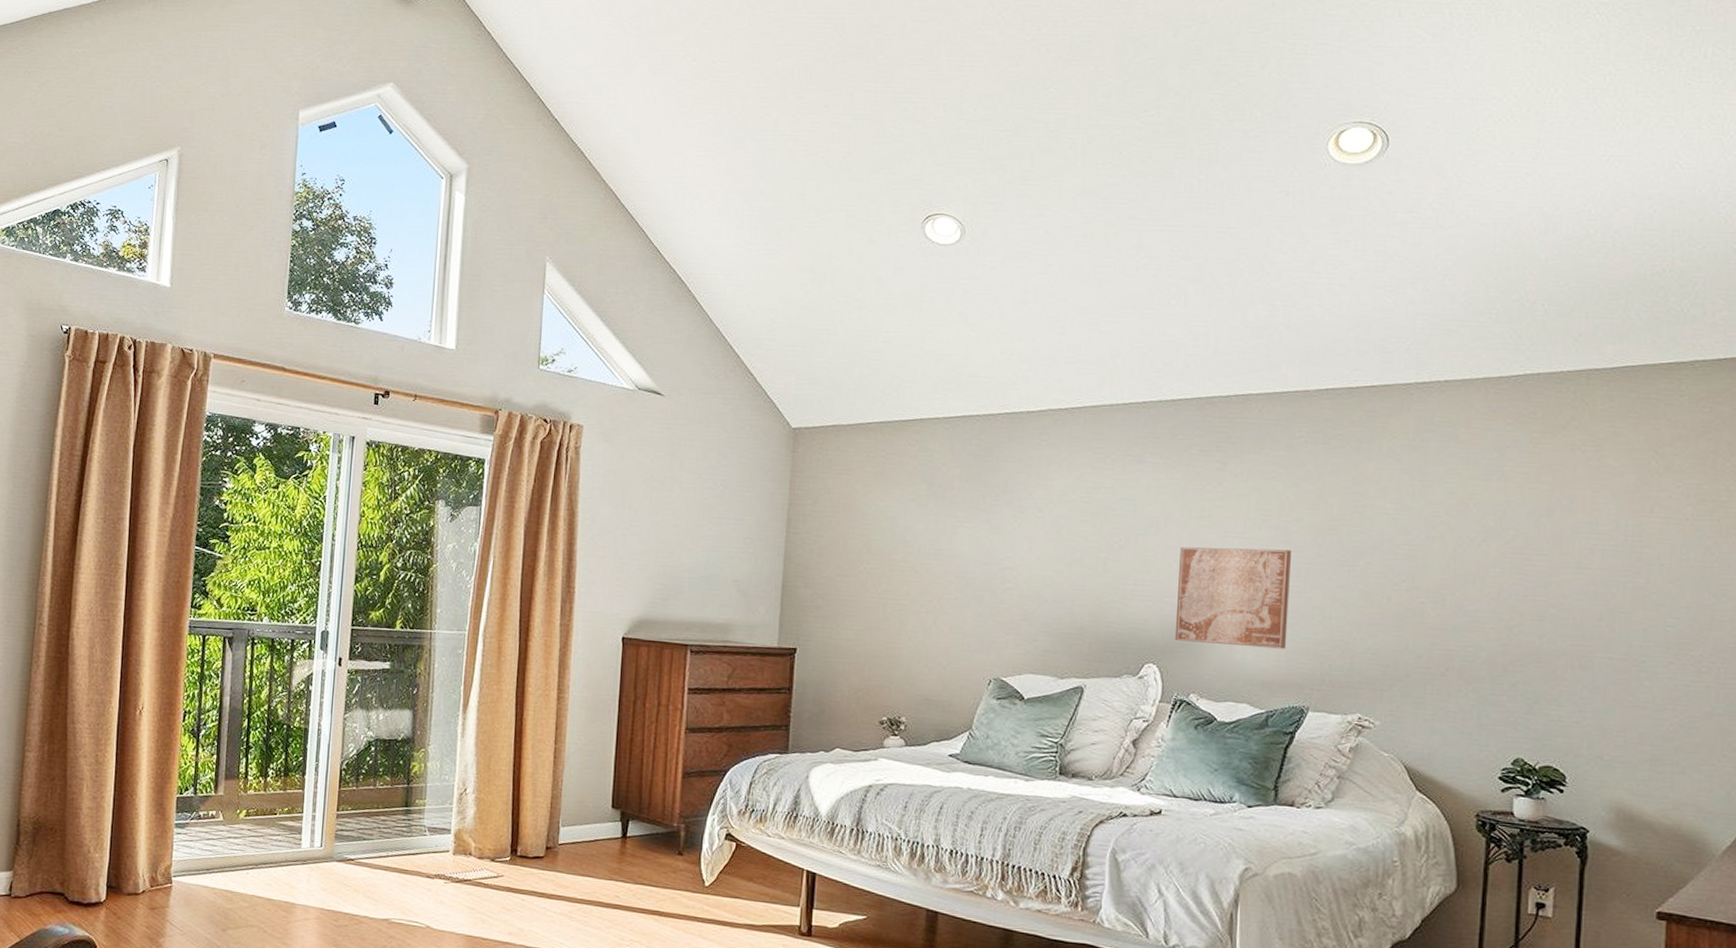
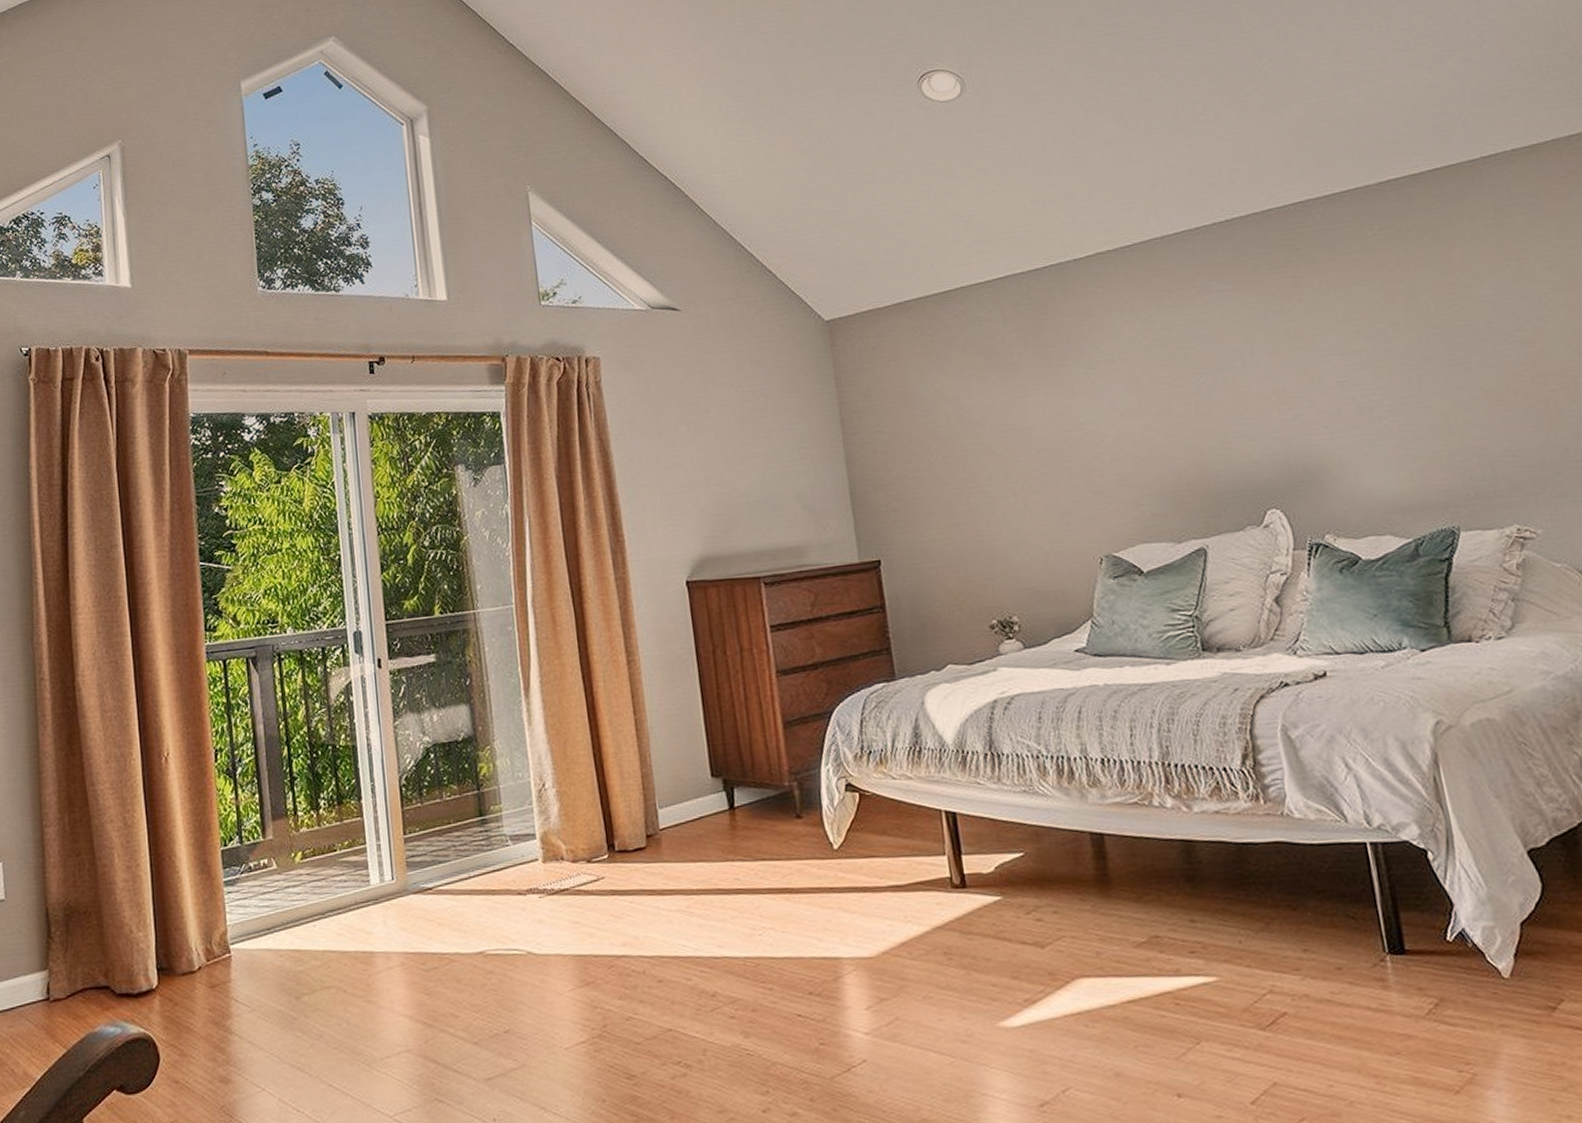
wall art: present [1174,547,1291,649] -> none [1274,358,1418,479]

